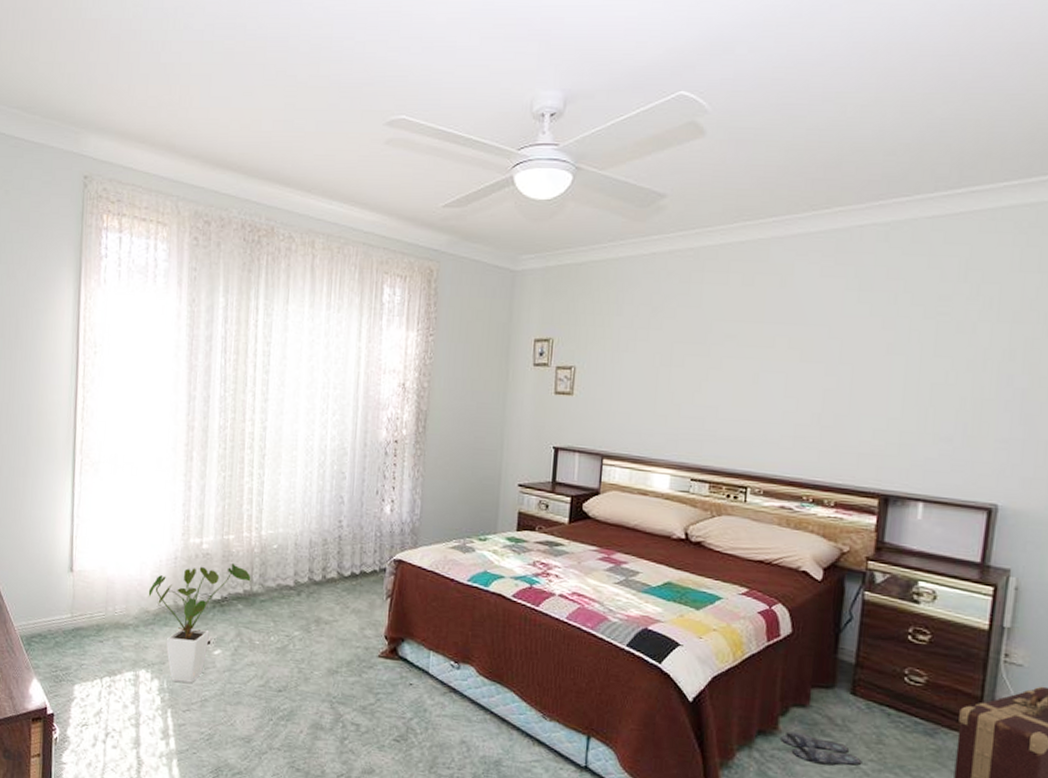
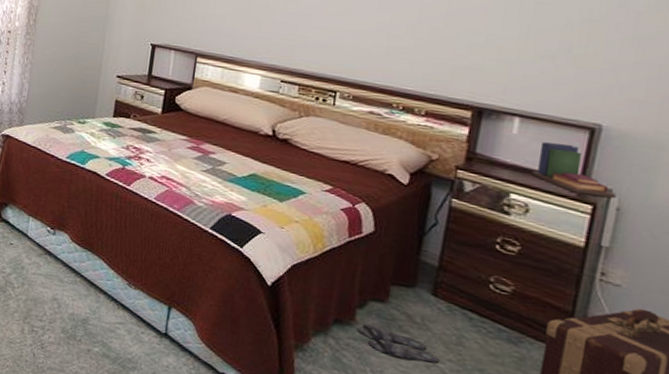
book: none [937,526,1014,579] -> present [532,142,616,199]

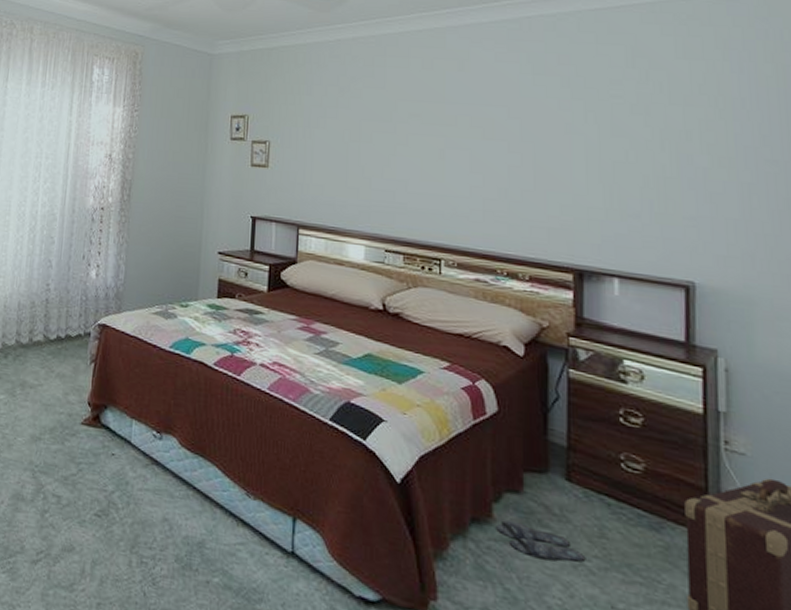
book: present [532,142,616,199] -> none [640,303,722,360]

